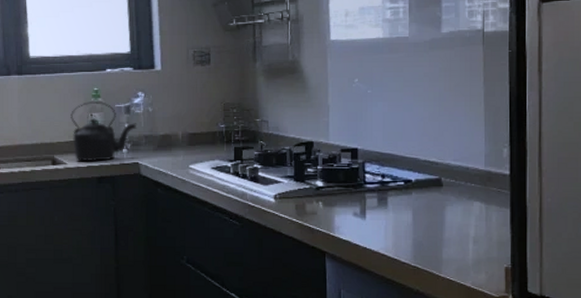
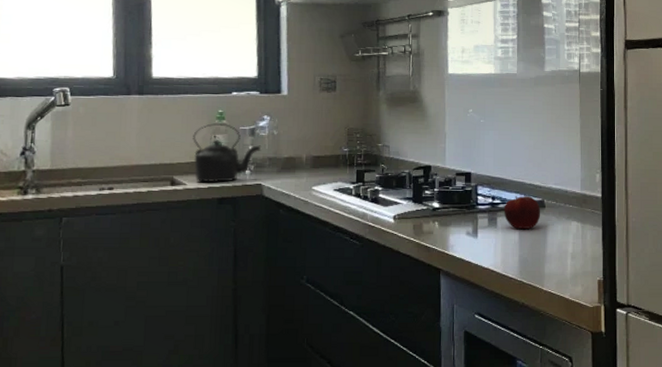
fruit: none [395,174,438,210] -> present [504,196,541,229]

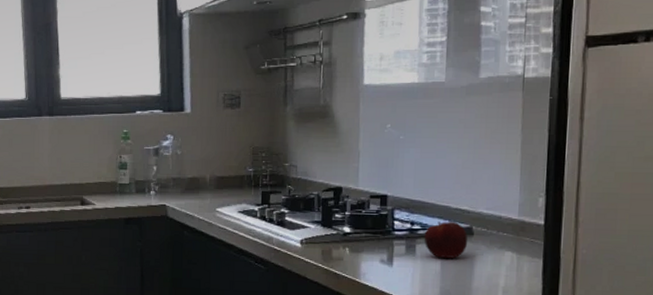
kettle: present [193,123,262,183] -> none [100,143,166,203]

